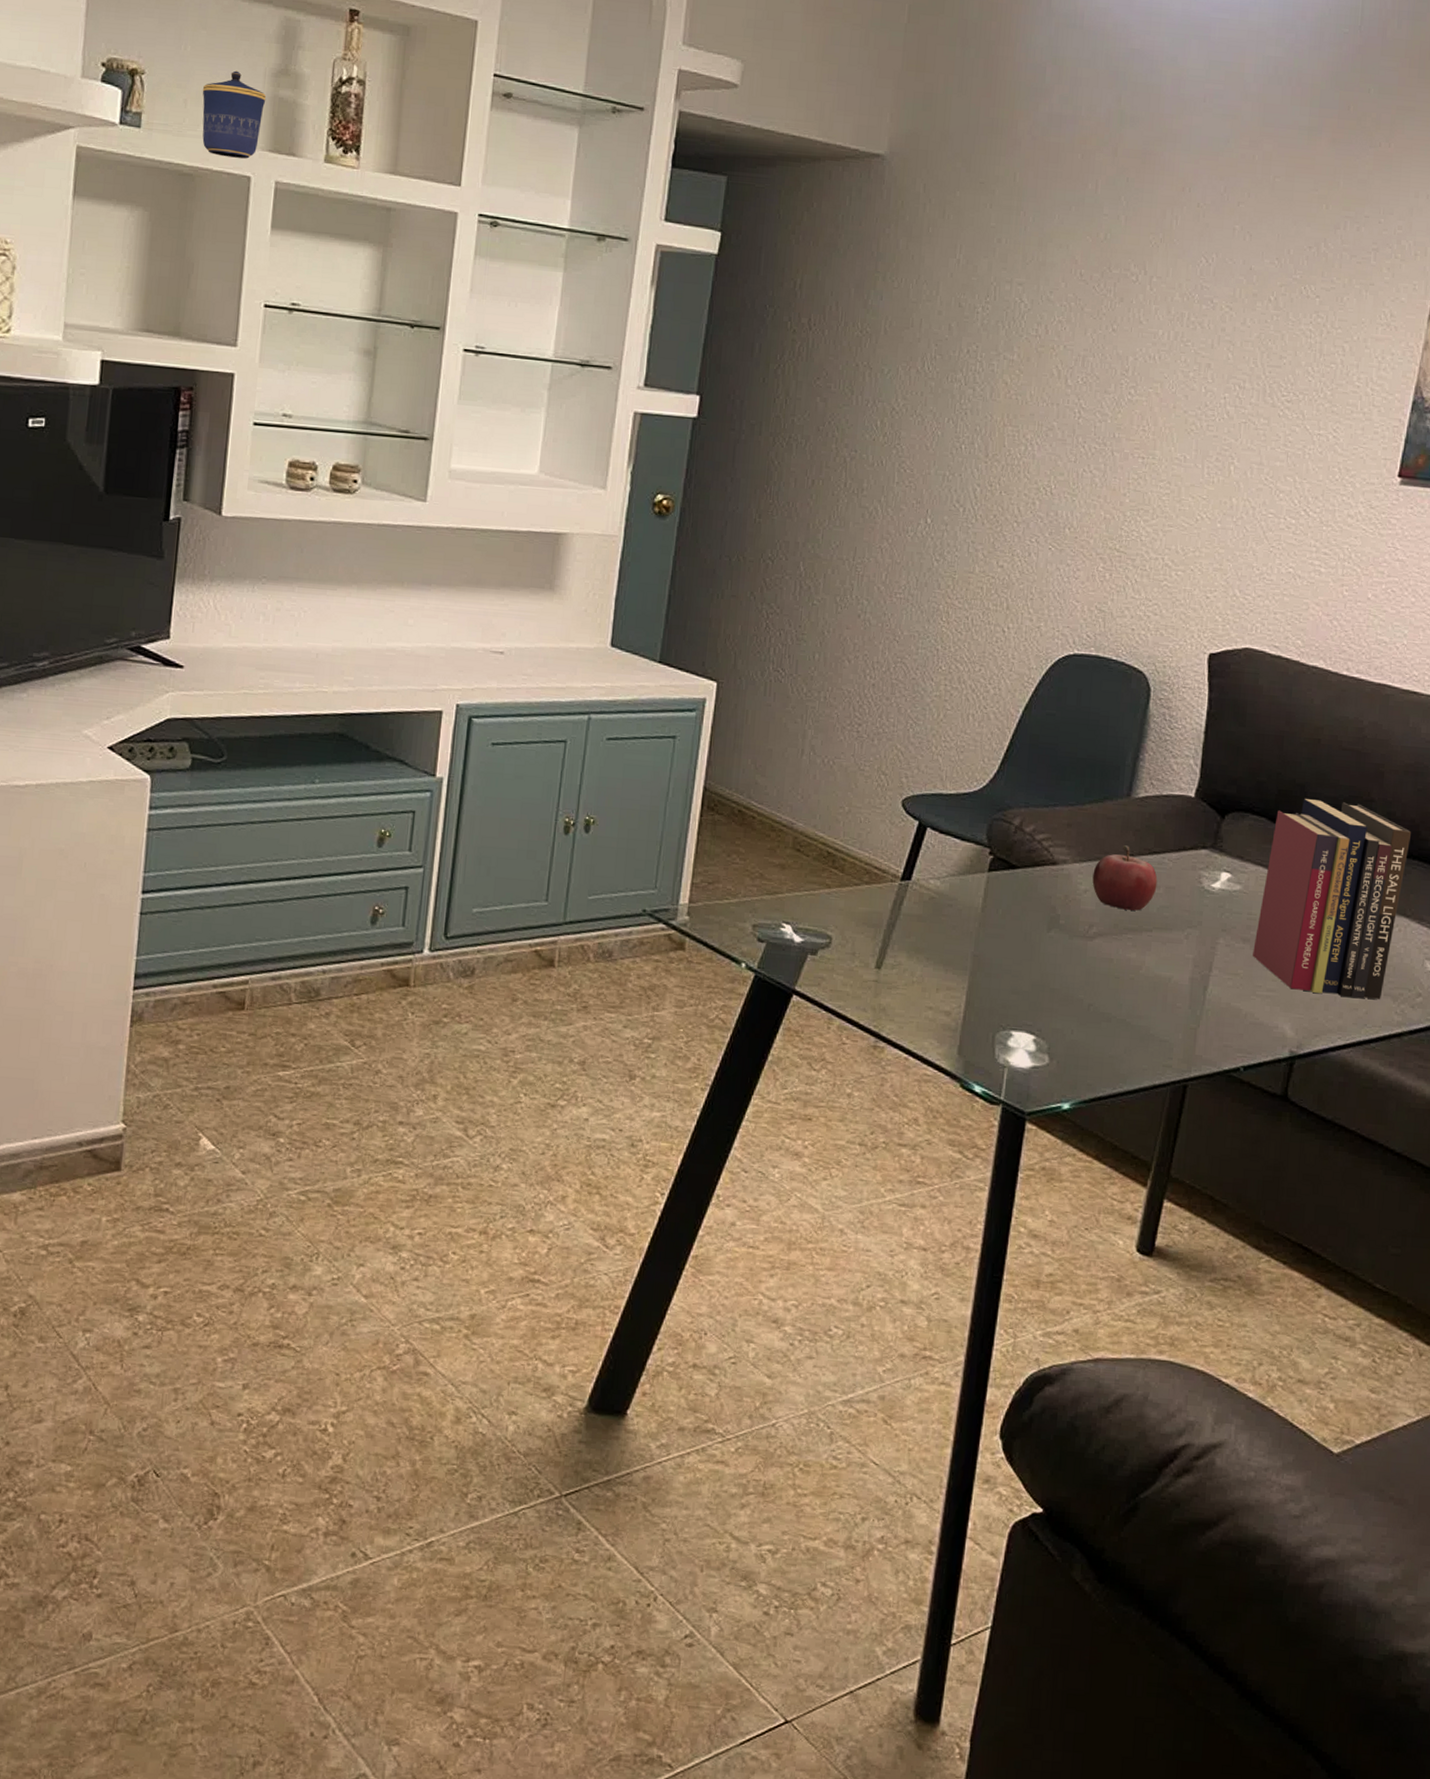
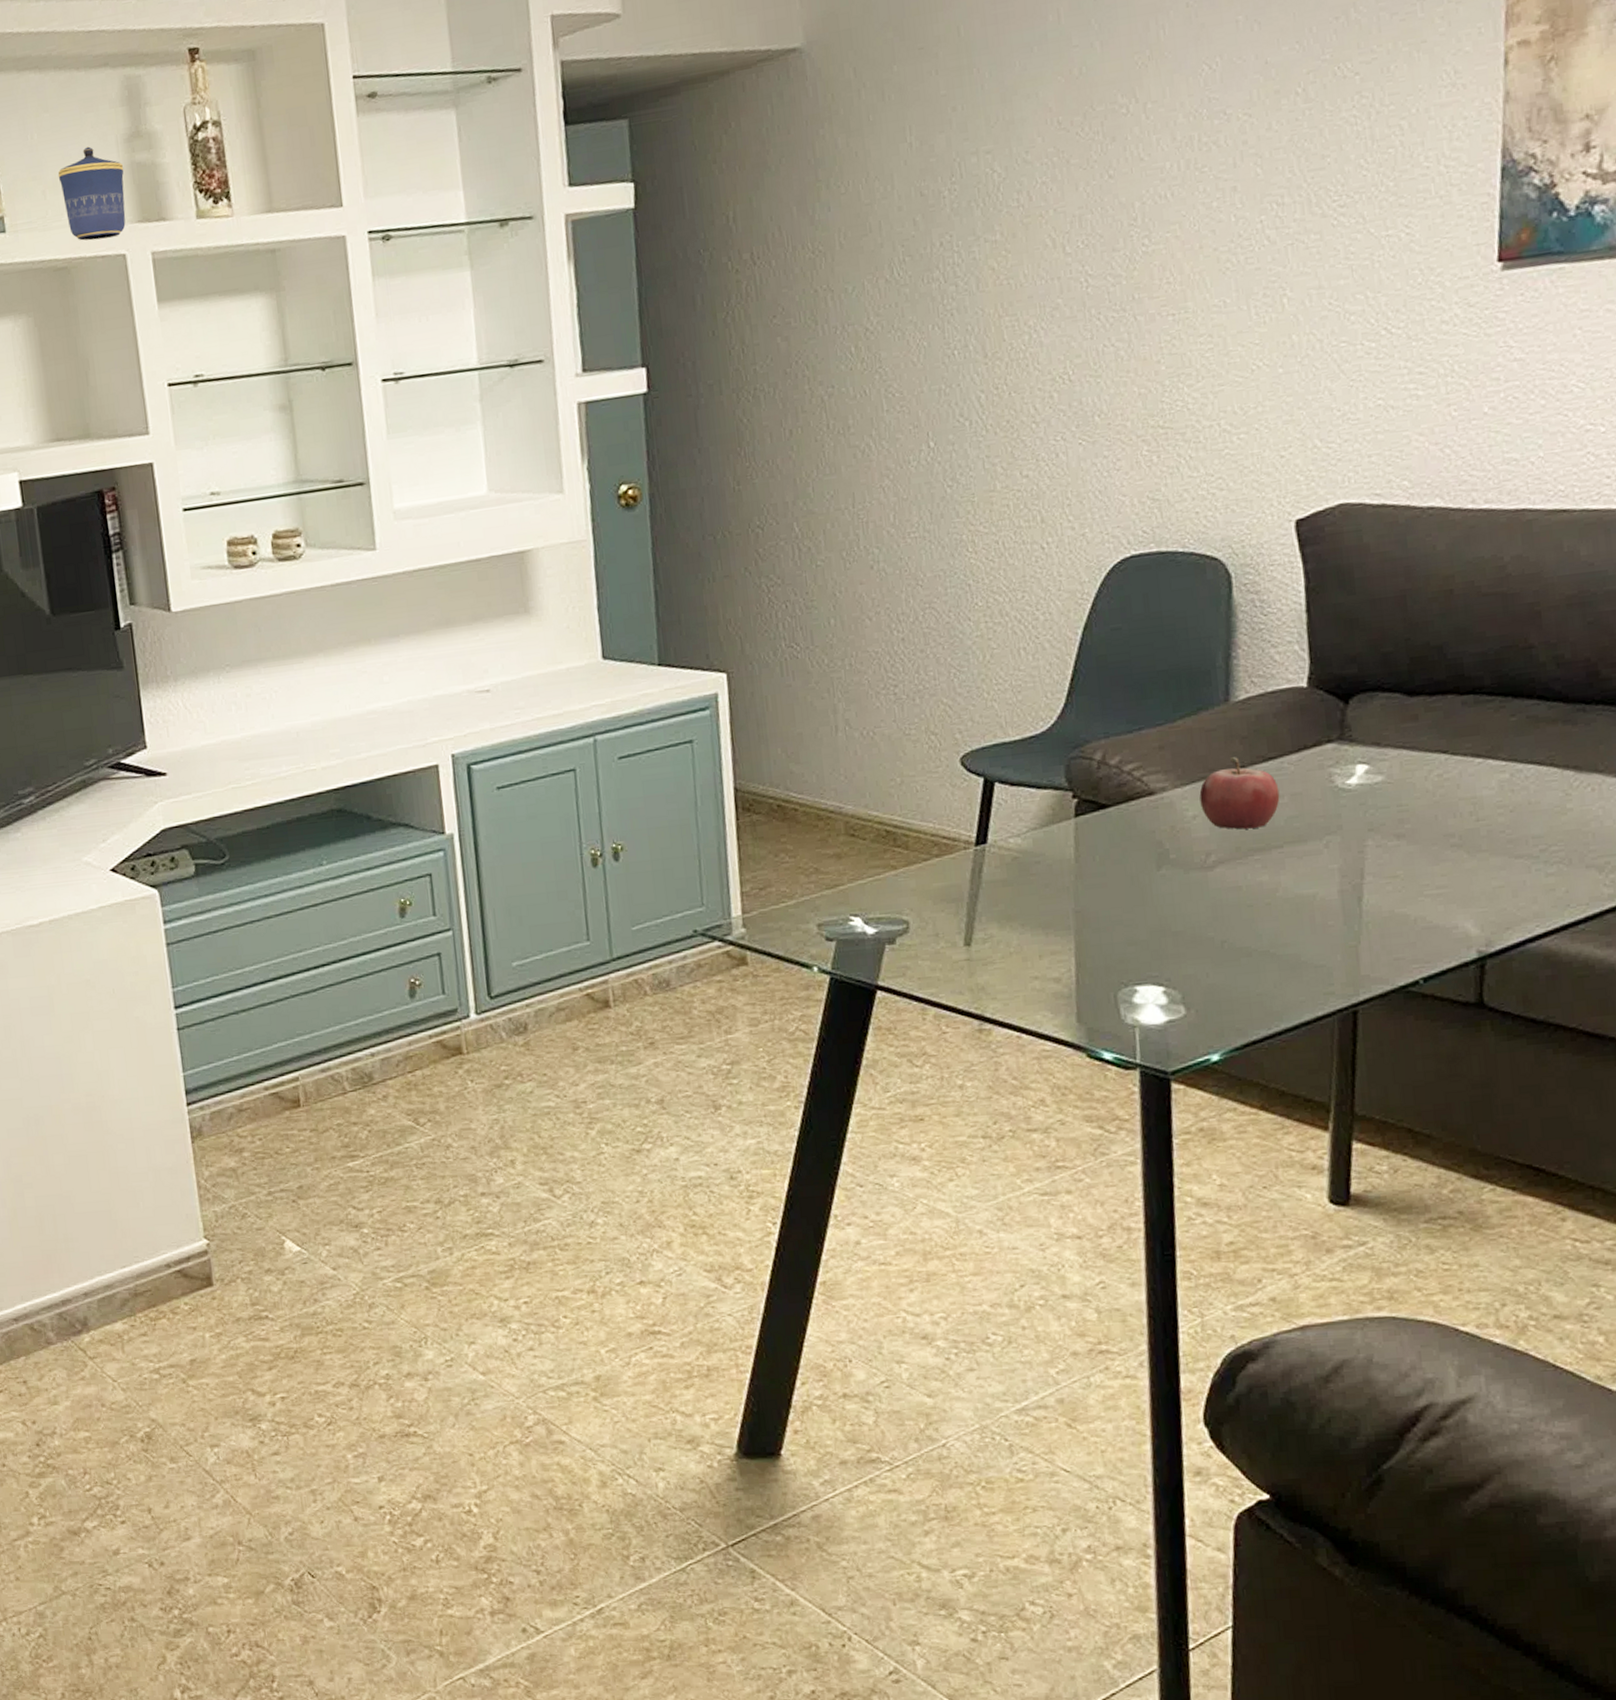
books: present [1253,799,1412,999] -> none [1411,654,1589,881]

